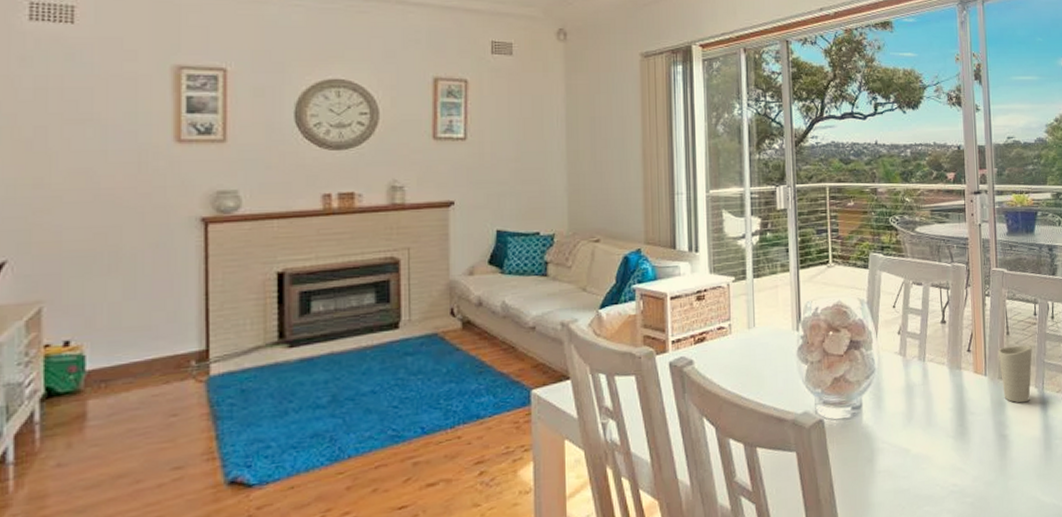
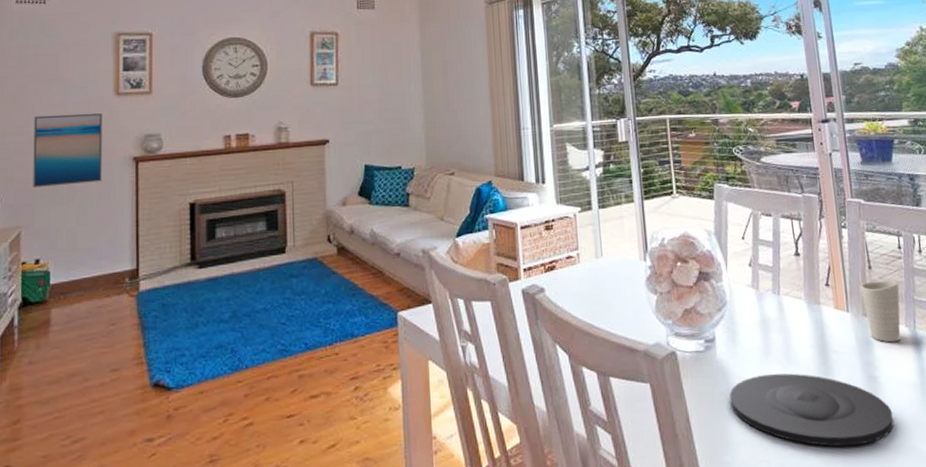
wall art: none [58,163,158,253] -> present [33,113,102,188]
plate: none [872,435,1018,502] -> present [729,373,894,447]

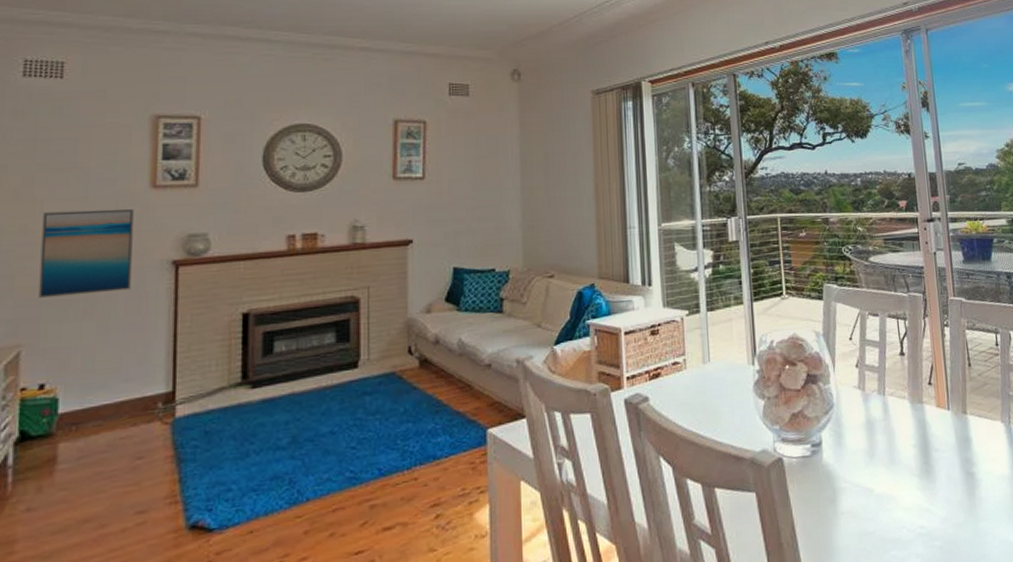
plate: present [729,373,894,447] -> none [835,474,989,546]
cup: present [859,280,901,343] -> none [960,376,997,439]

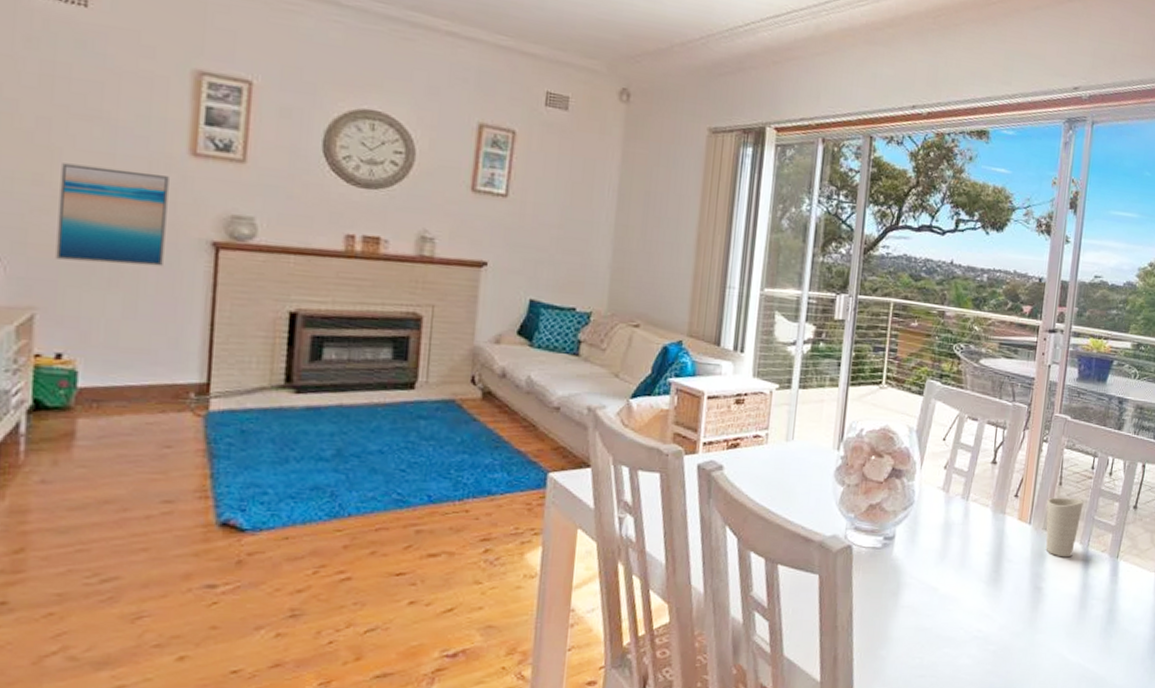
cup: none [960,376,997,439] -> present [1045,497,1084,558]

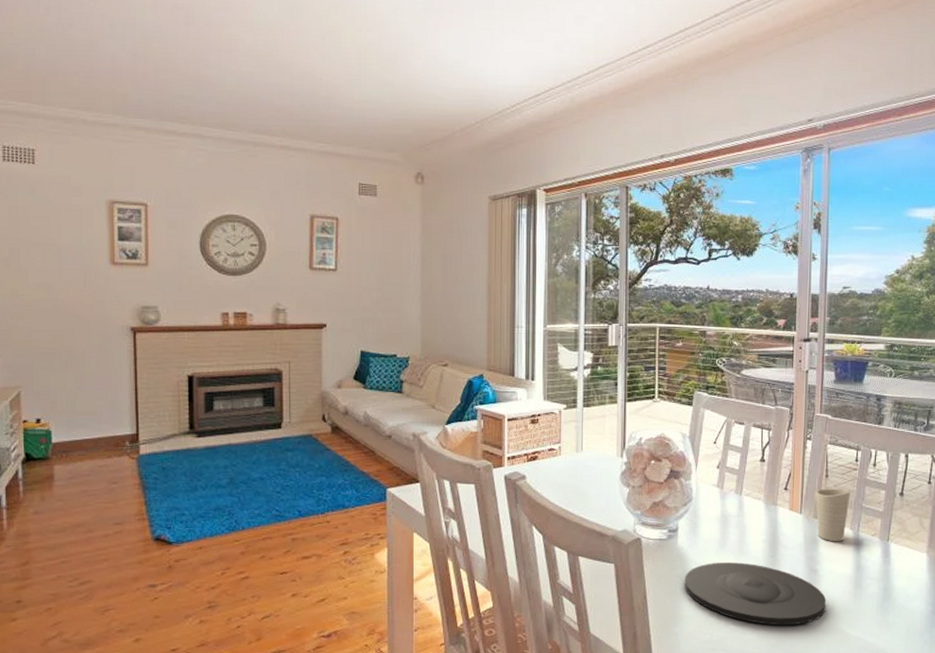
wall art: present [56,163,169,267] -> none [28,280,100,350]
plate: none [896,577,1048,650] -> present [684,563,826,626]

